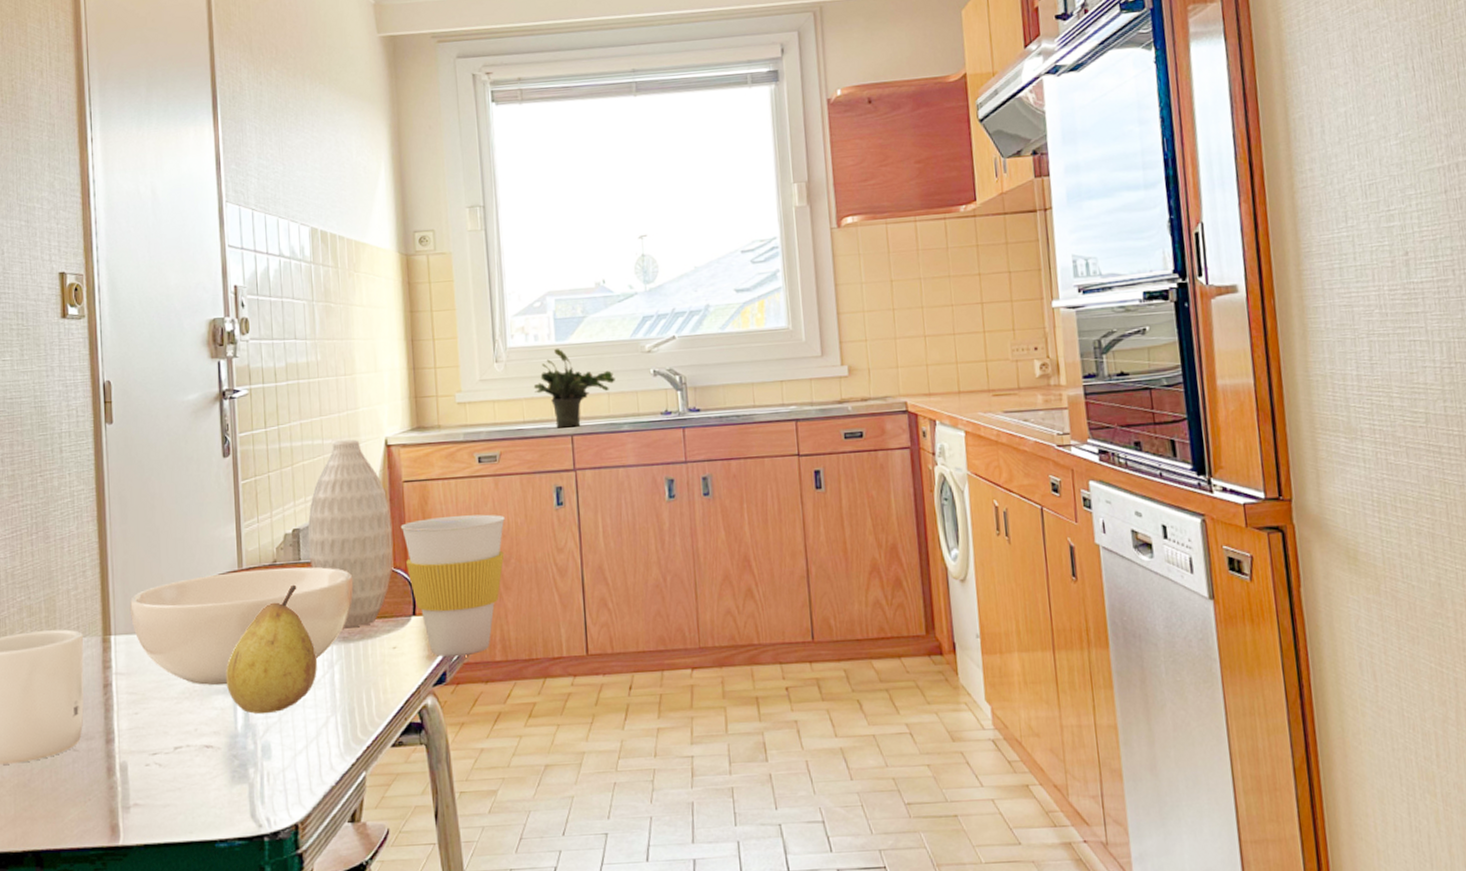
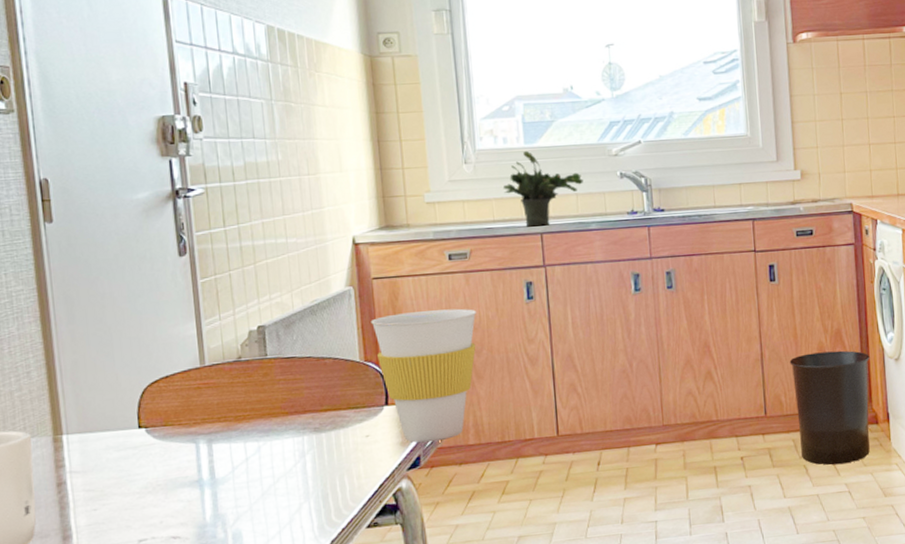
bowl: present [129,566,354,686] -> none [81,362,324,479]
fruit: present [225,584,317,715] -> none [190,379,288,505]
vase: present [307,439,394,627] -> none [273,238,365,419]
waste bin: none [839,568,934,701] -> present [789,350,870,465]

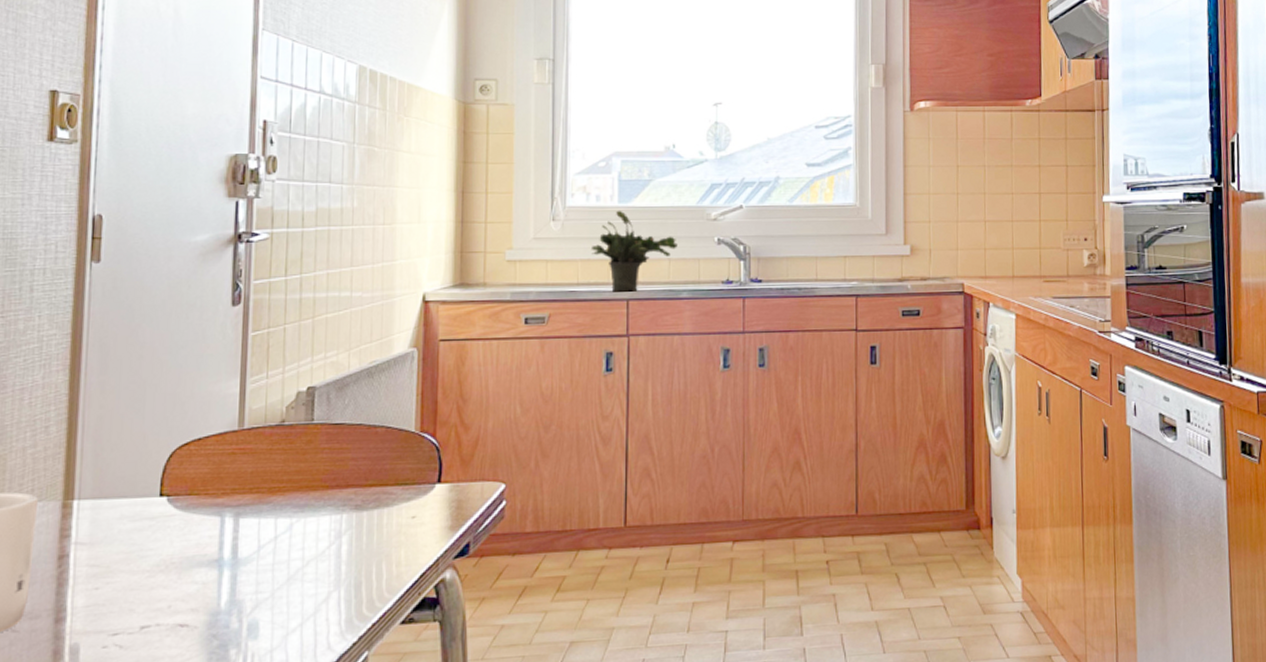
cup: present [370,308,476,443] -> none [432,378,548,528]
waste bin: present [789,350,870,465] -> none [886,444,975,574]

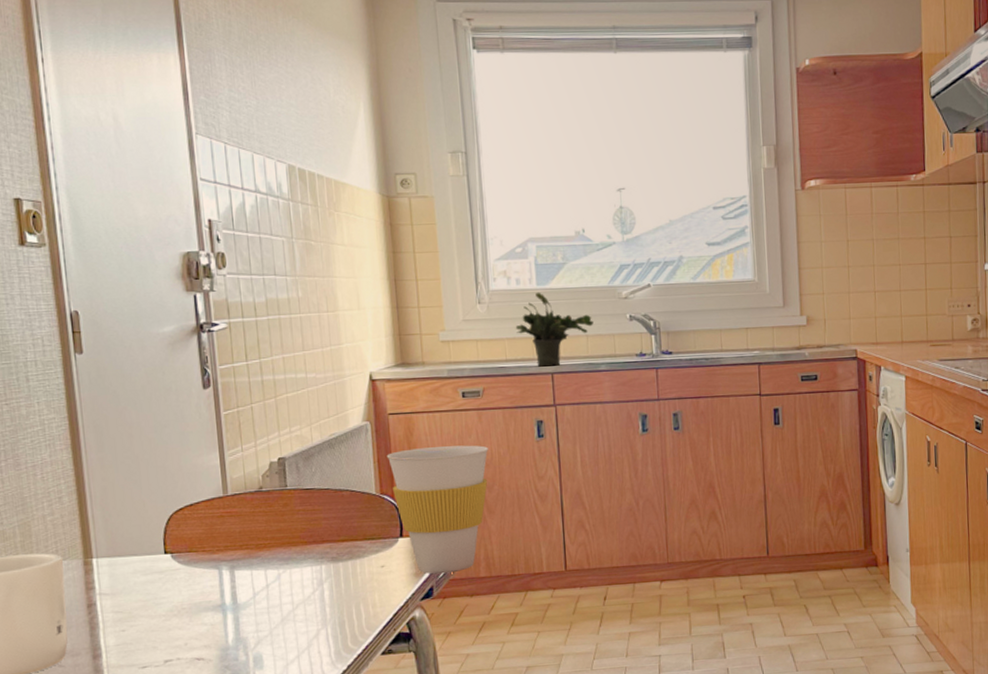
cup: none [432,378,548,528] -> present [386,445,488,574]

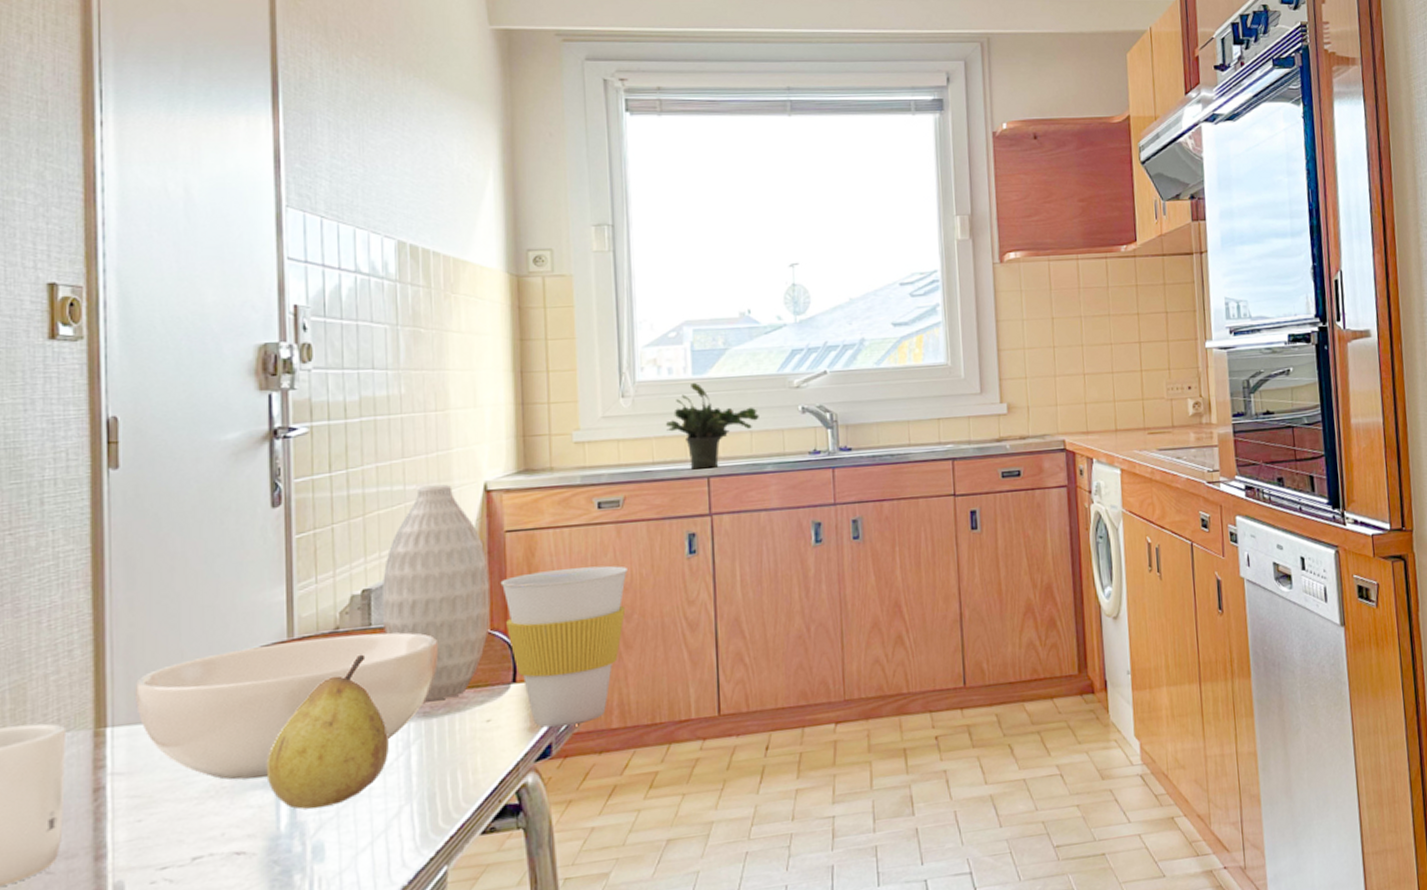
bowl: none [110,493,341,604] -> present [134,632,439,780]
fruit: none [214,509,307,629] -> present [266,654,389,810]
vase: none [293,373,381,548] -> present [381,484,491,701]

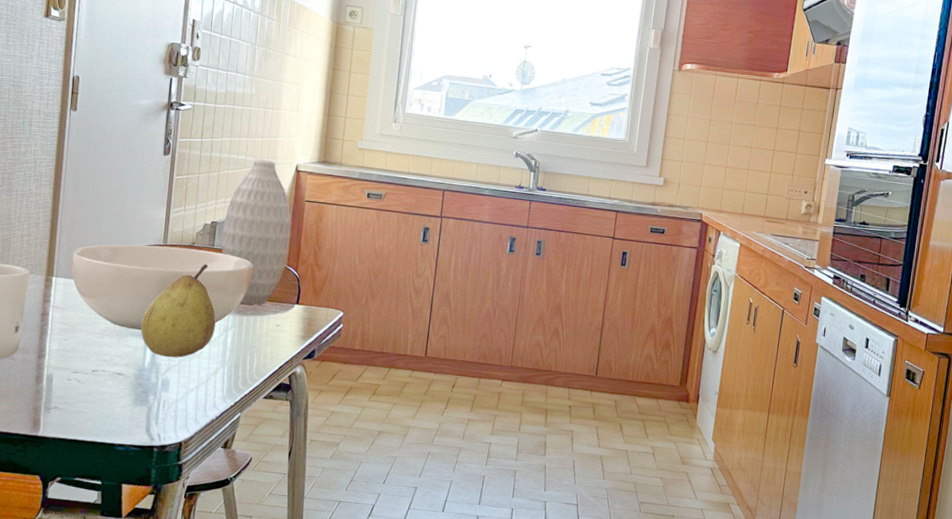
cup: present [500,565,628,728] -> none [297,232,380,342]
potted plant: present [665,382,759,470] -> none [420,120,485,185]

